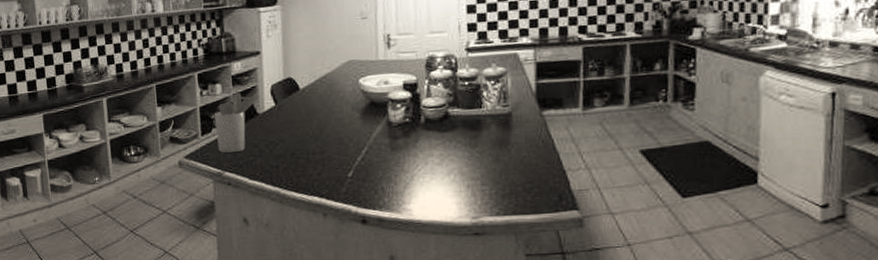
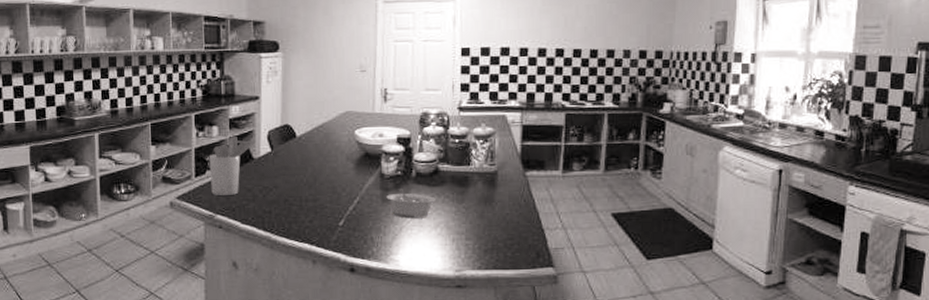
legume: none [395,135,447,167] -> present [386,187,435,219]

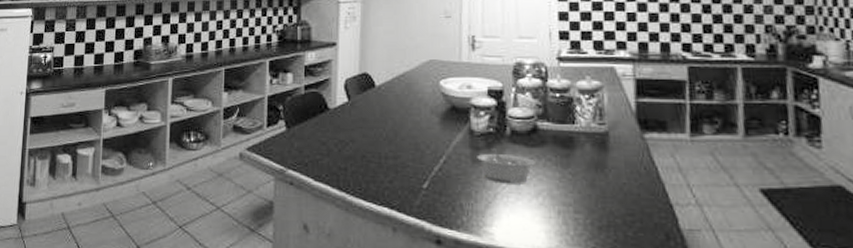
utensil holder: present [209,135,256,195] -> none [282,83,332,148]

